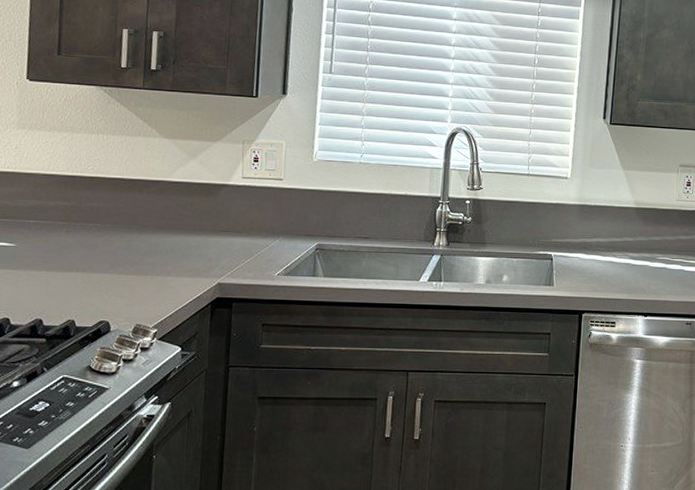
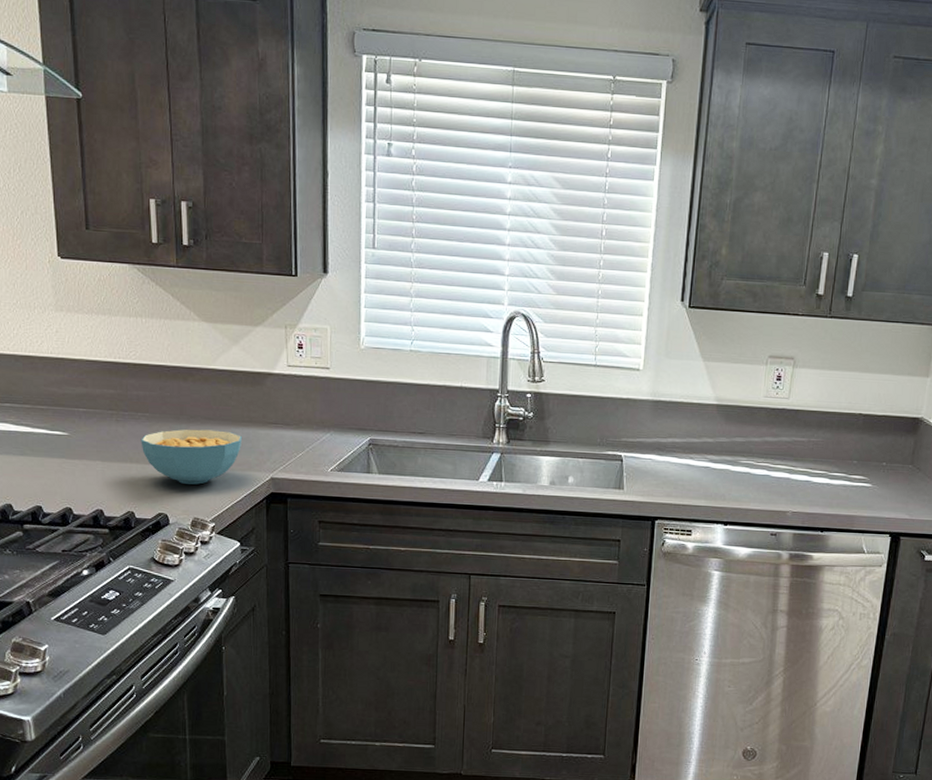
cereal bowl: none [89,238,192,292] -> present [141,429,242,485]

